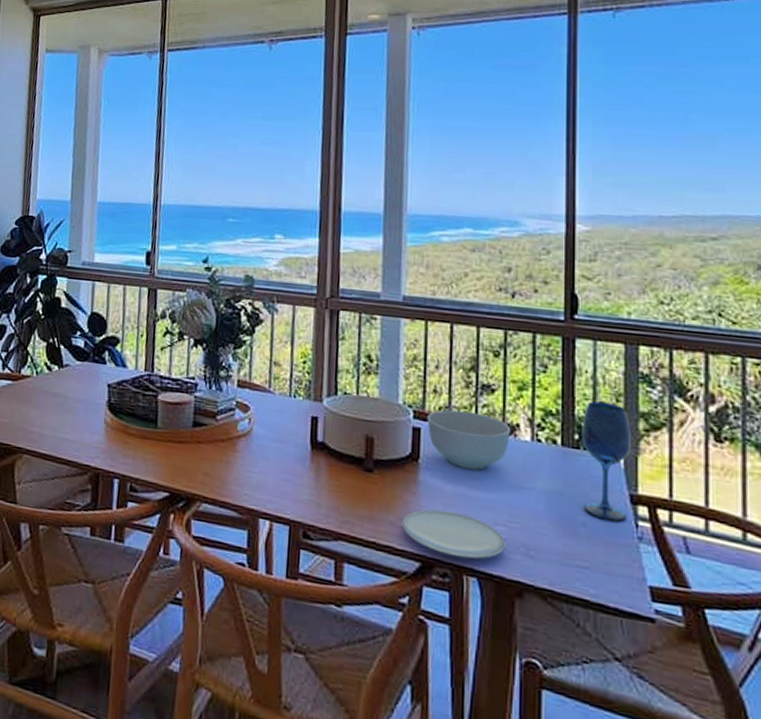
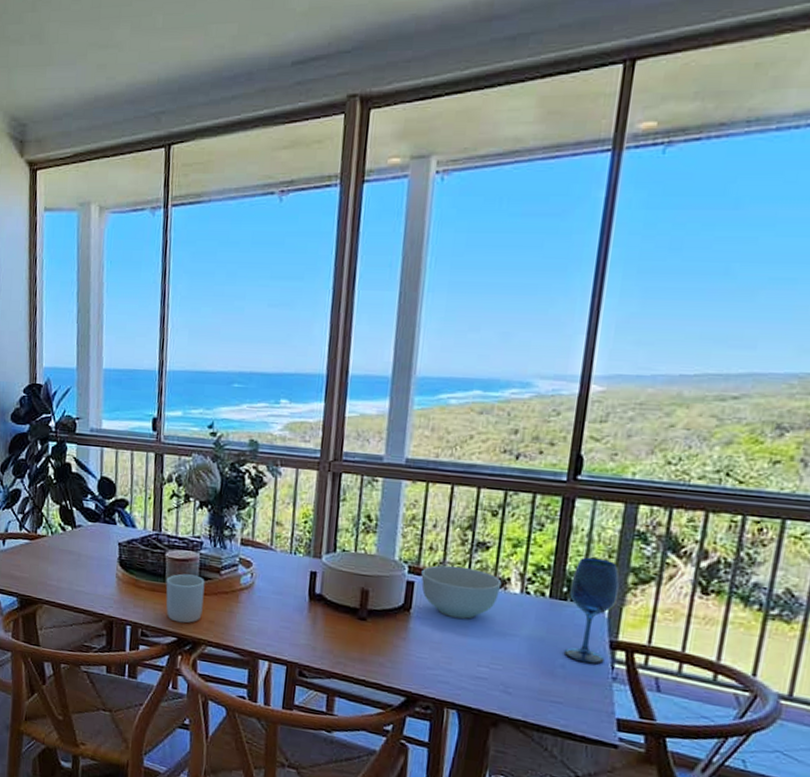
mug: none [157,419,200,476] -> present [165,573,205,624]
plate: present [402,509,505,560] -> none [391,652,486,695]

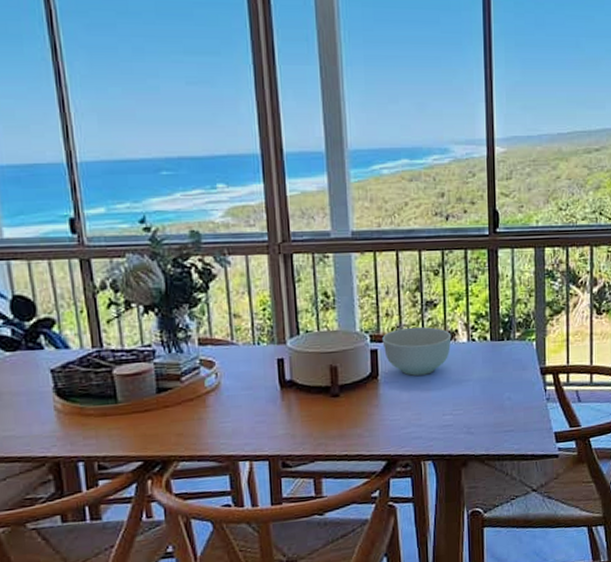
mug: present [165,573,205,624] -> none [118,388,168,445]
wineglass: present [563,557,620,664] -> none [505,298,540,392]

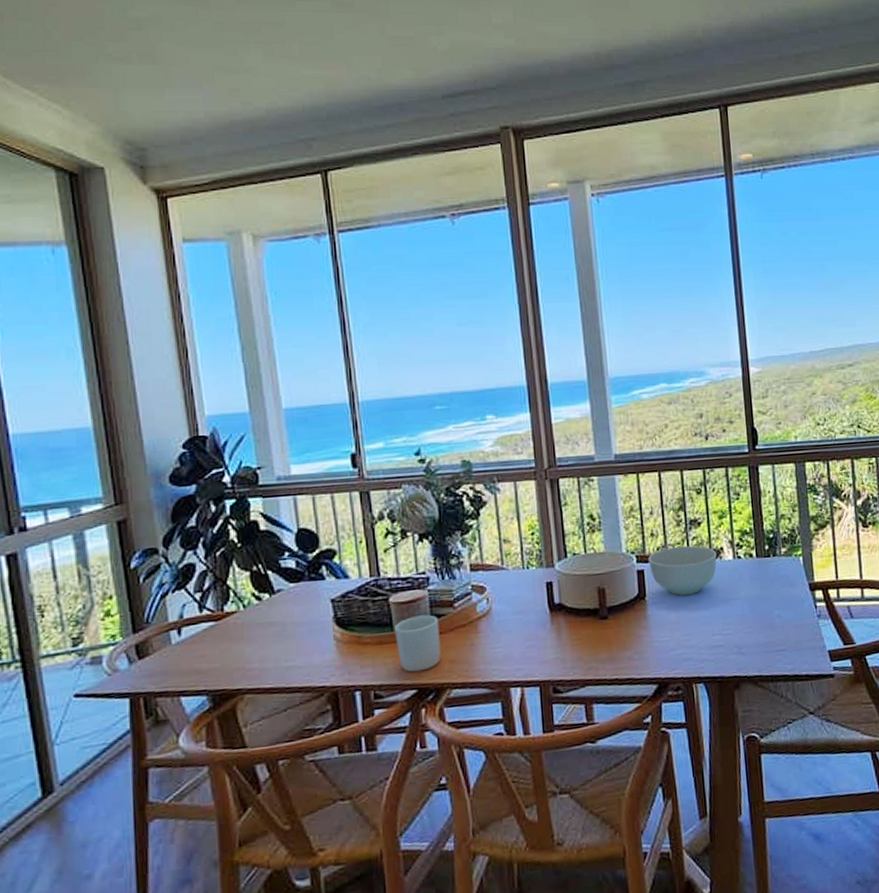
mug: none [118,388,168,445] -> present [394,614,441,673]

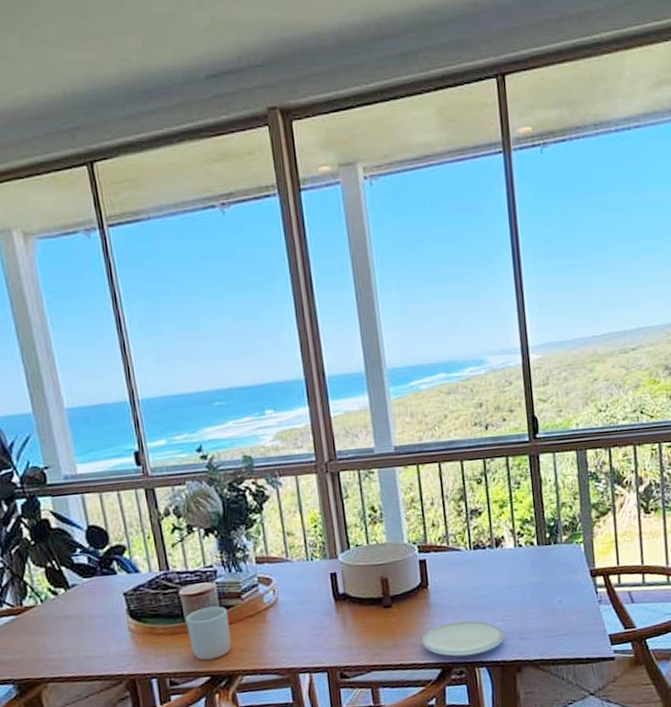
plate: none [638,633,723,673] -> present [422,620,504,658]
bowl: present [648,545,717,596] -> none [430,535,498,584]

